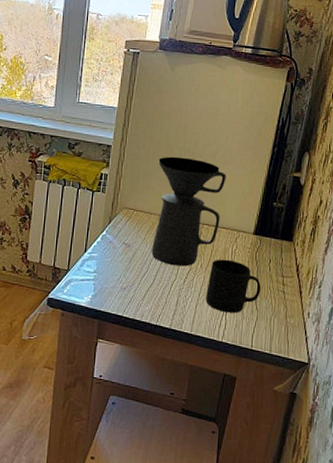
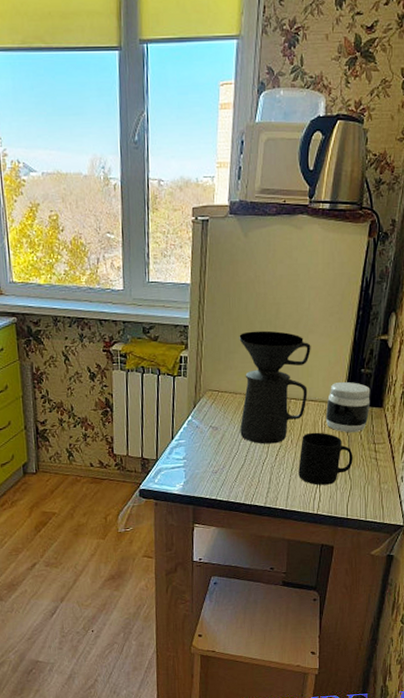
jar: none [236,212,281,264] -> present [326,381,370,433]

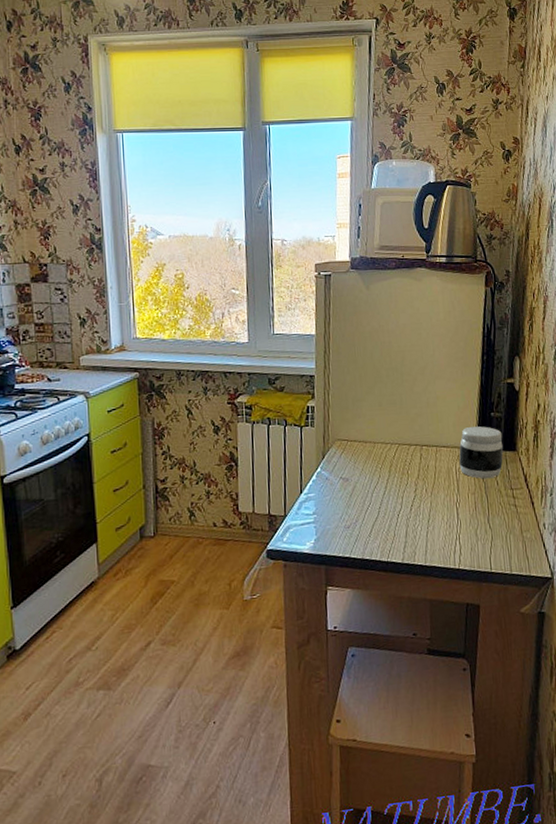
coffee maker: present [239,330,311,444] -> none [366,378,439,495]
mug: present [298,432,353,485] -> none [435,479,492,537]

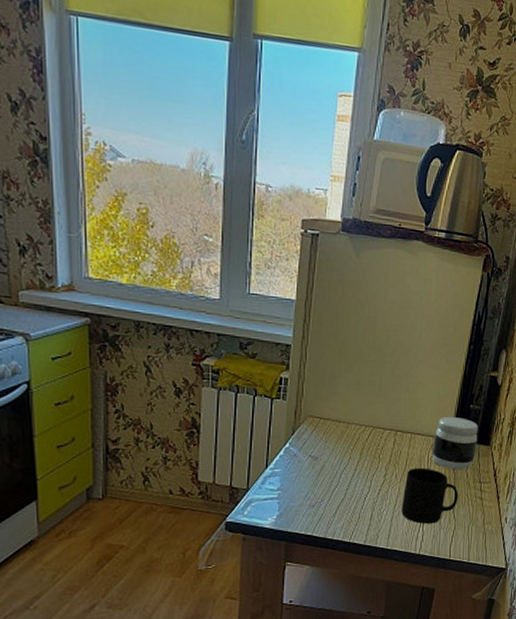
mug: none [435,479,492,537] -> present [401,468,458,524]

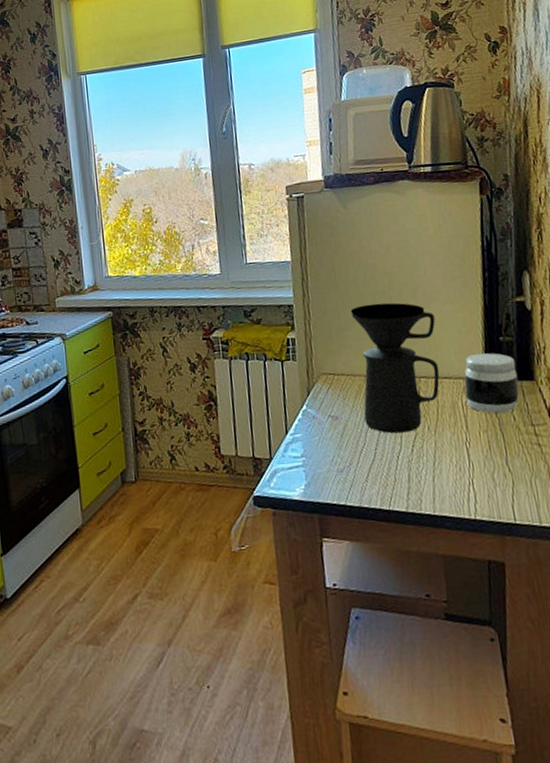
coffee maker: none [342,356,421,478] -> present [350,302,440,434]
mug: present [401,468,458,524] -> none [440,415,510,482]

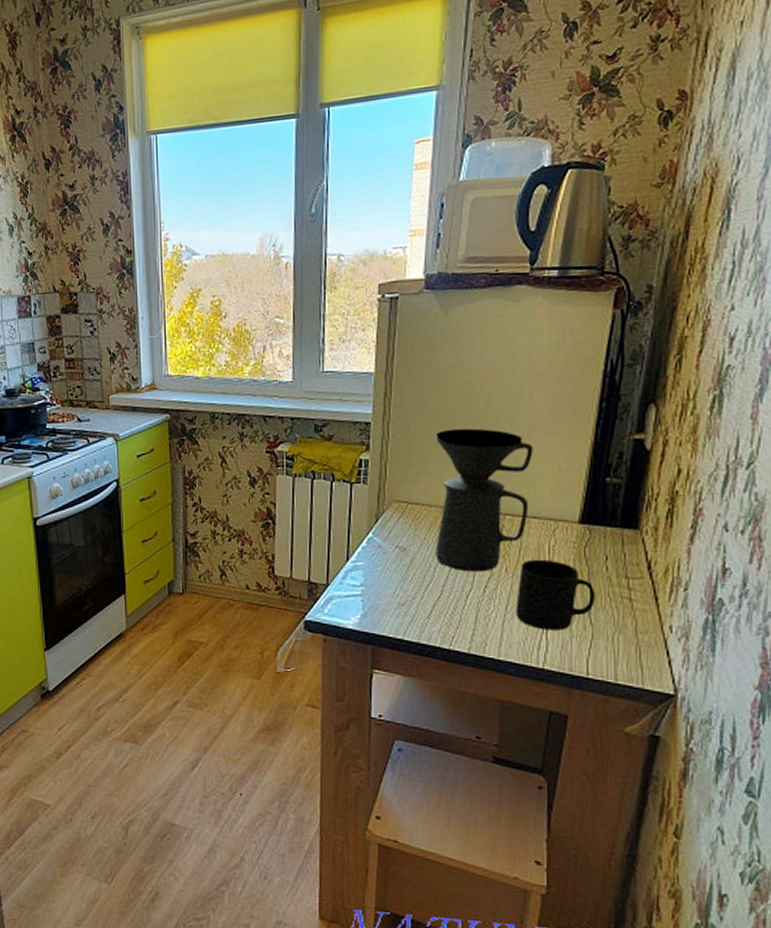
mug: none [440,415,510,482] -> present [516,559,595,630]
jar: present [464,353,519,414] -> none [555,493,620,562]

